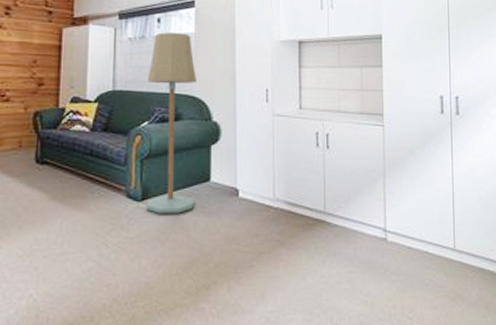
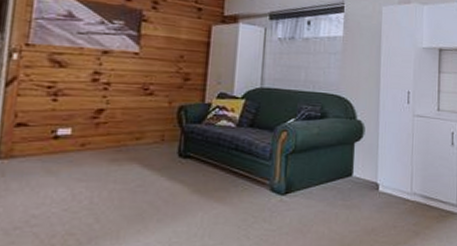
floor lamp: present [146,32,196,214] -> none [289,34,343,207]

